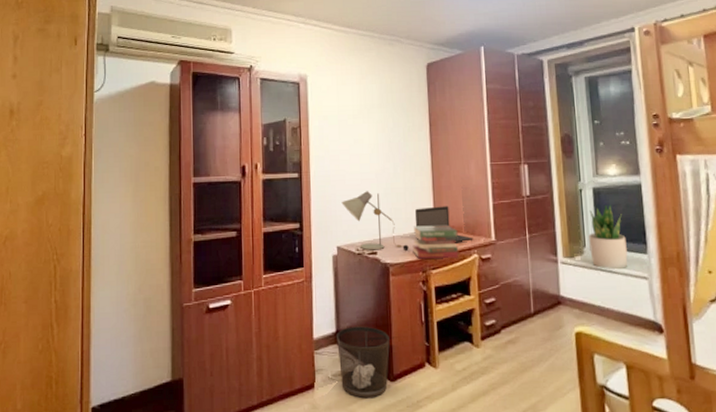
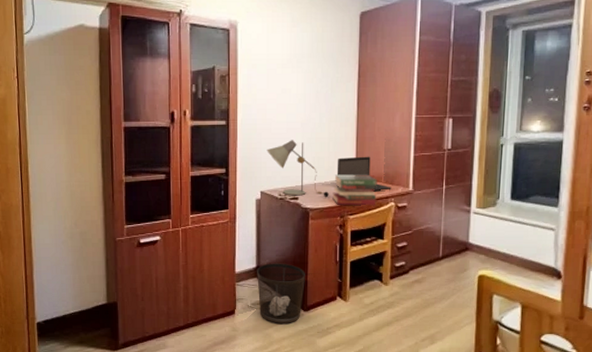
planter: present [589,204,628,270] -> none [503,159,540,221]

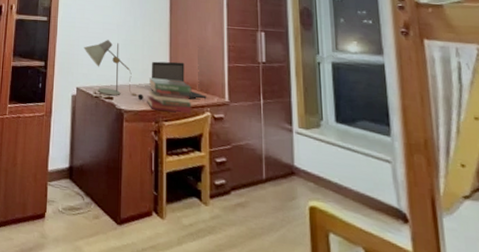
waste bin: present [257,263,305,325] -> none [69,164,119,238]

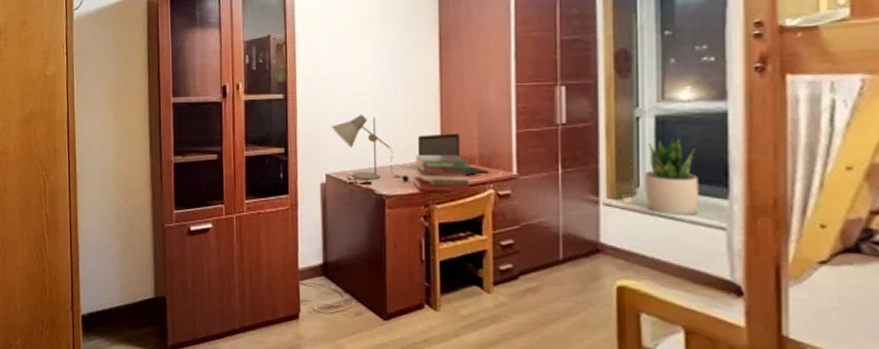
planter: none [326,81,369,149] -> present [645,136,699,217]

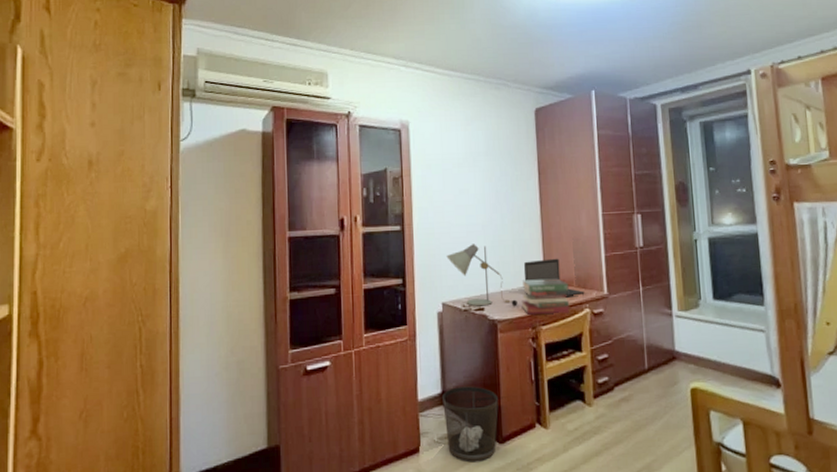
waste bin: none [324,259,383,335] -> present [442,386,498,462]
planter: present [645,136,699,217] -> none [704,255,744,323]

